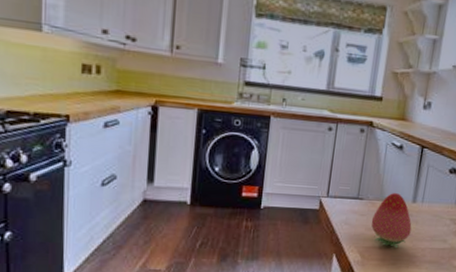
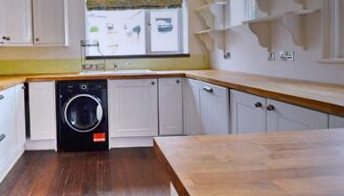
fruit: present [371,192,412,249] -> none [197,127,232,174]

